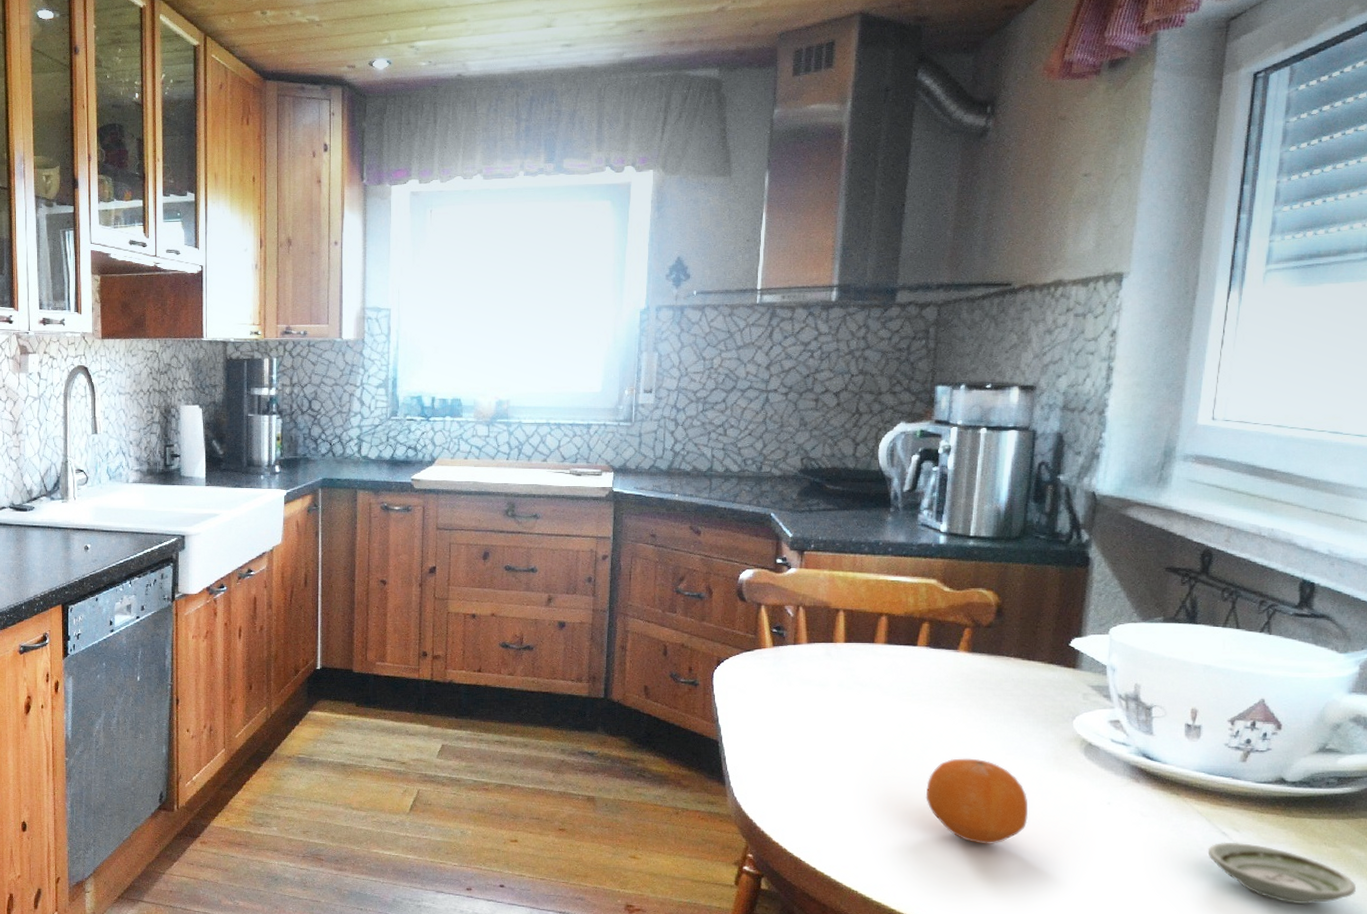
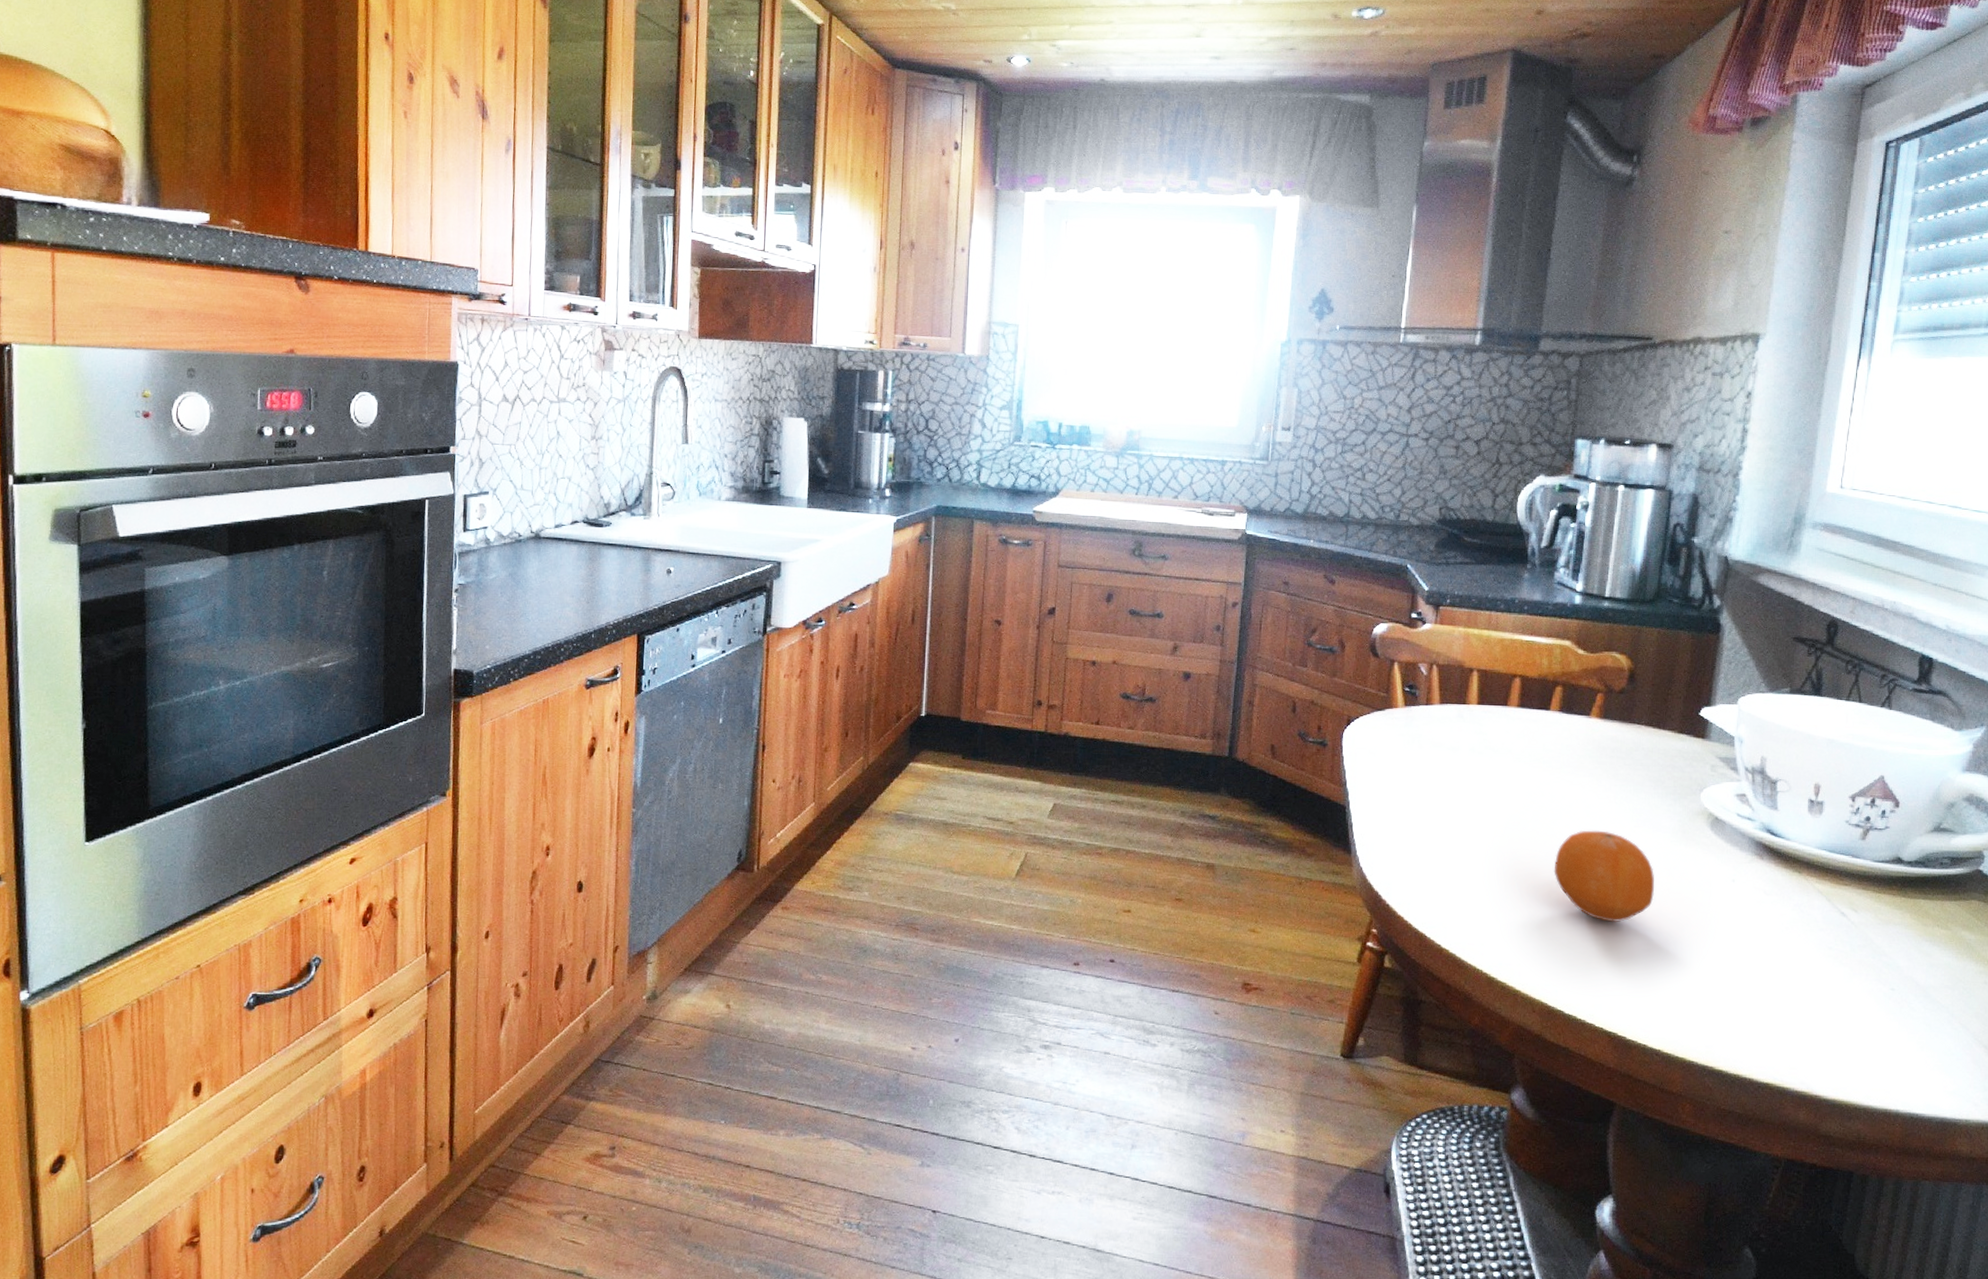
saucer: present [1207,842,1357,904] -> none [1827,922,1967,988]

